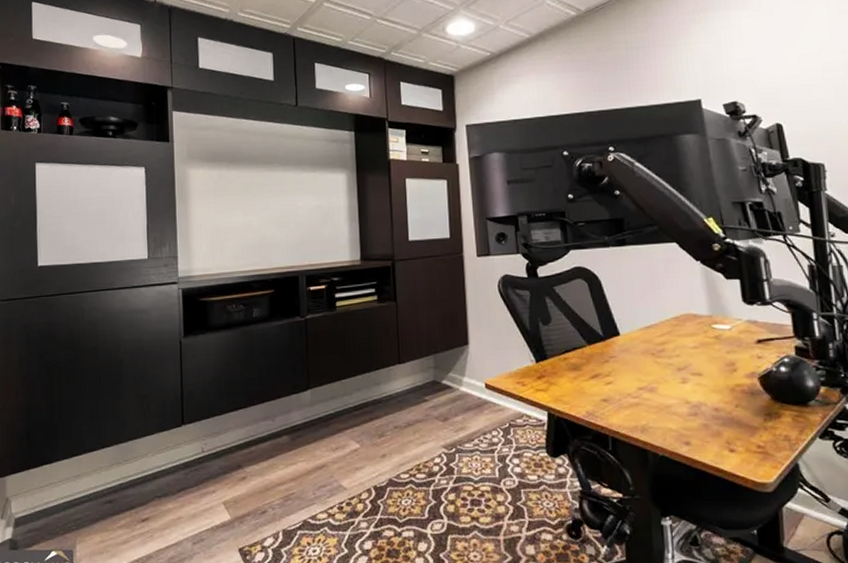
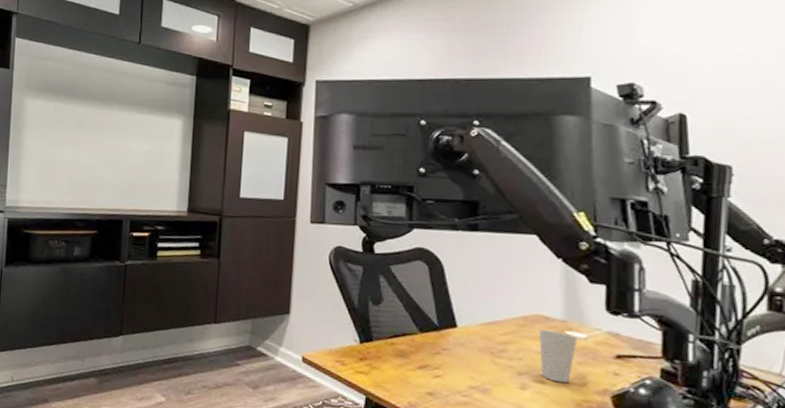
cup: none [690,326,723,372] -> present [539,329,577,383]

